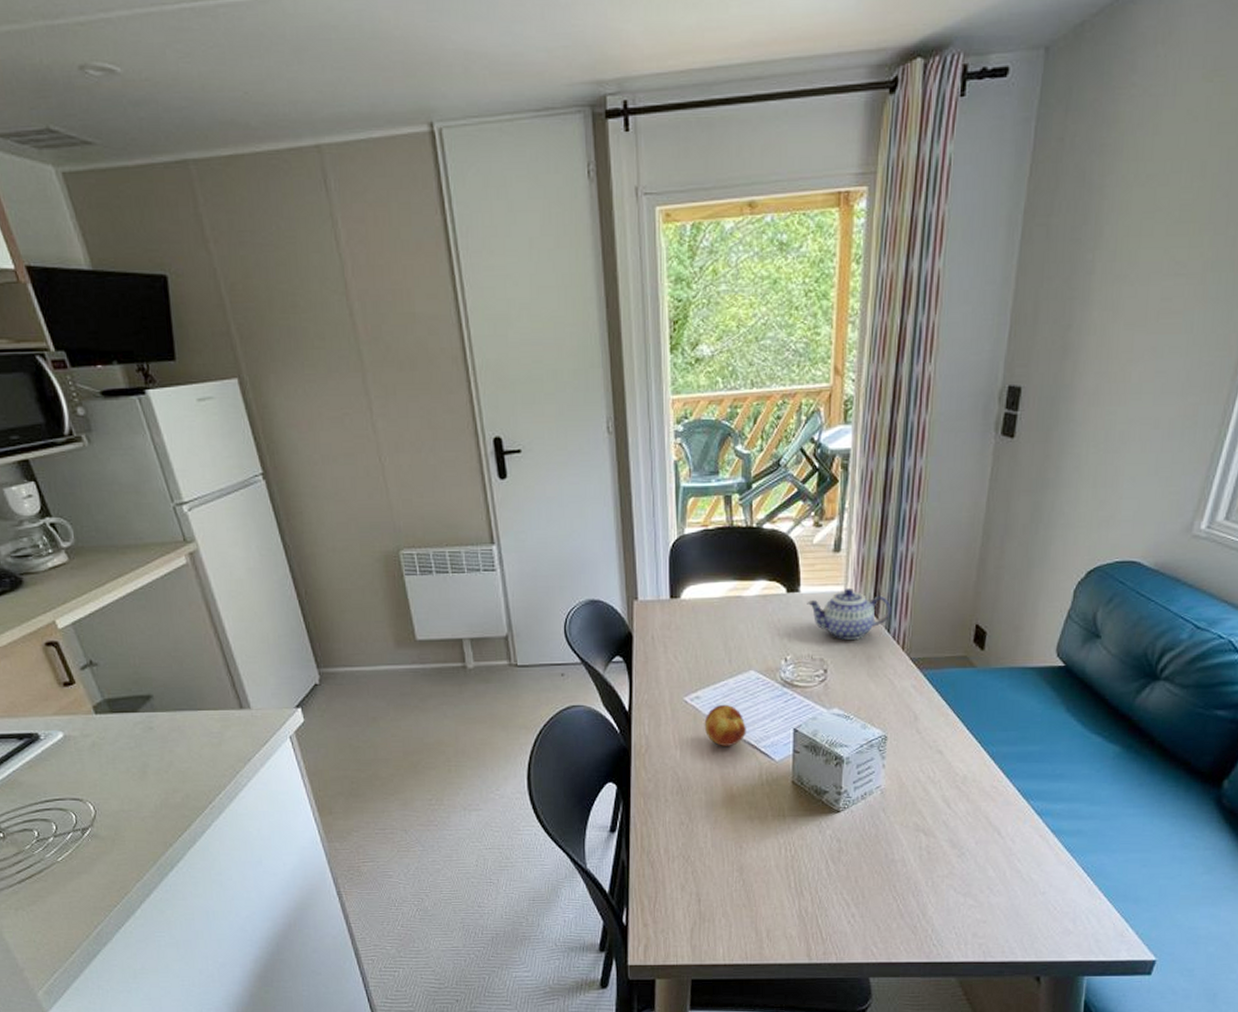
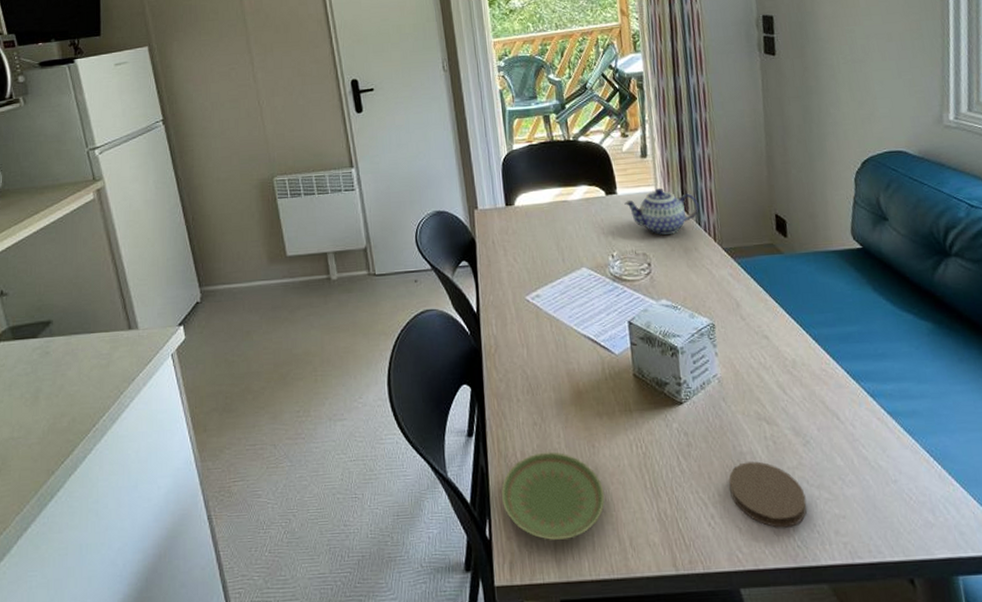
plate: none [641,850,747,929] -> present [501,451,605,540]
fruit: present [704,704,746,746] -> none [546,301,585,342]
coaster: none [875,869,950,928] -> present [728,461,807,528]

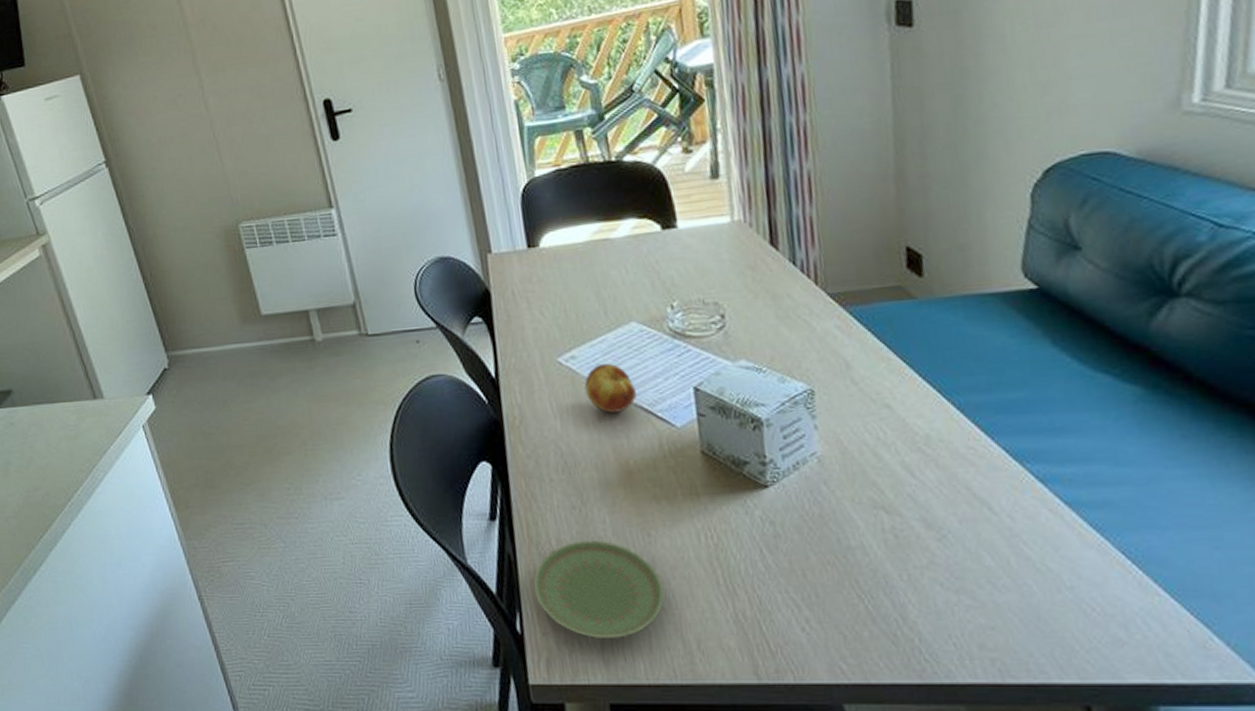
fruit: none [546,301,585,342] -> present [584,363,636,413]
teapot: present [624,188,699,235] -> none [687,217,794,278]
coaster: present [728,461,807,528] -> none [830,558,940,638]

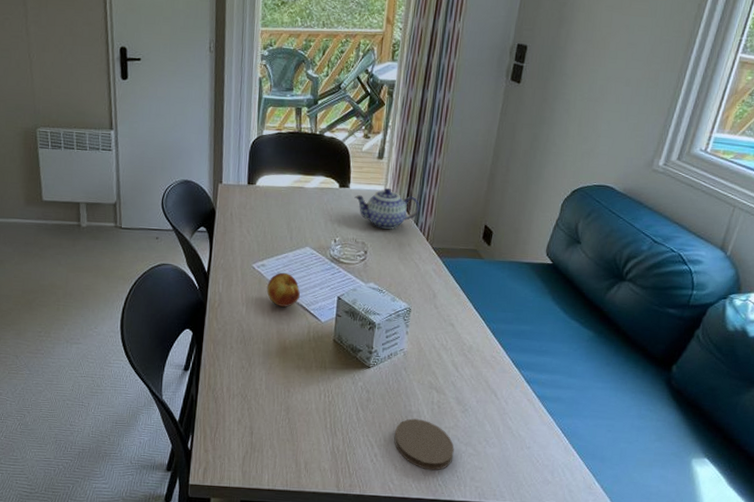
plate: present [533,539,665,638] -> none [205,390,291,457]
teapot: none [687,217,794,278] -> present [354,187,420,229]
coaster: none [830,558,940,638] -> present [394,418,454,471]

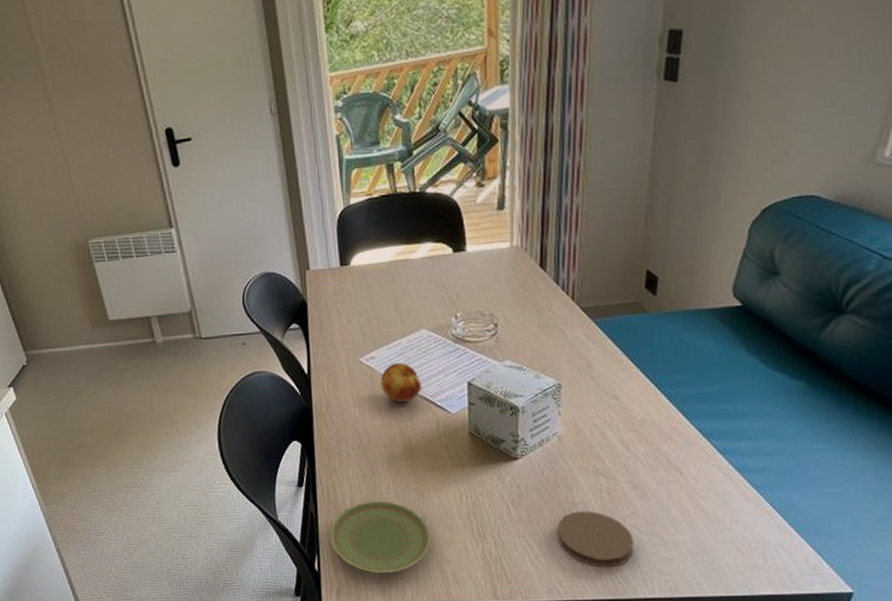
plate: none [205,390,291,457] -> present [330,500,431,573]
teapot: present [354,187,420,229] -> none [474,243,559,294]

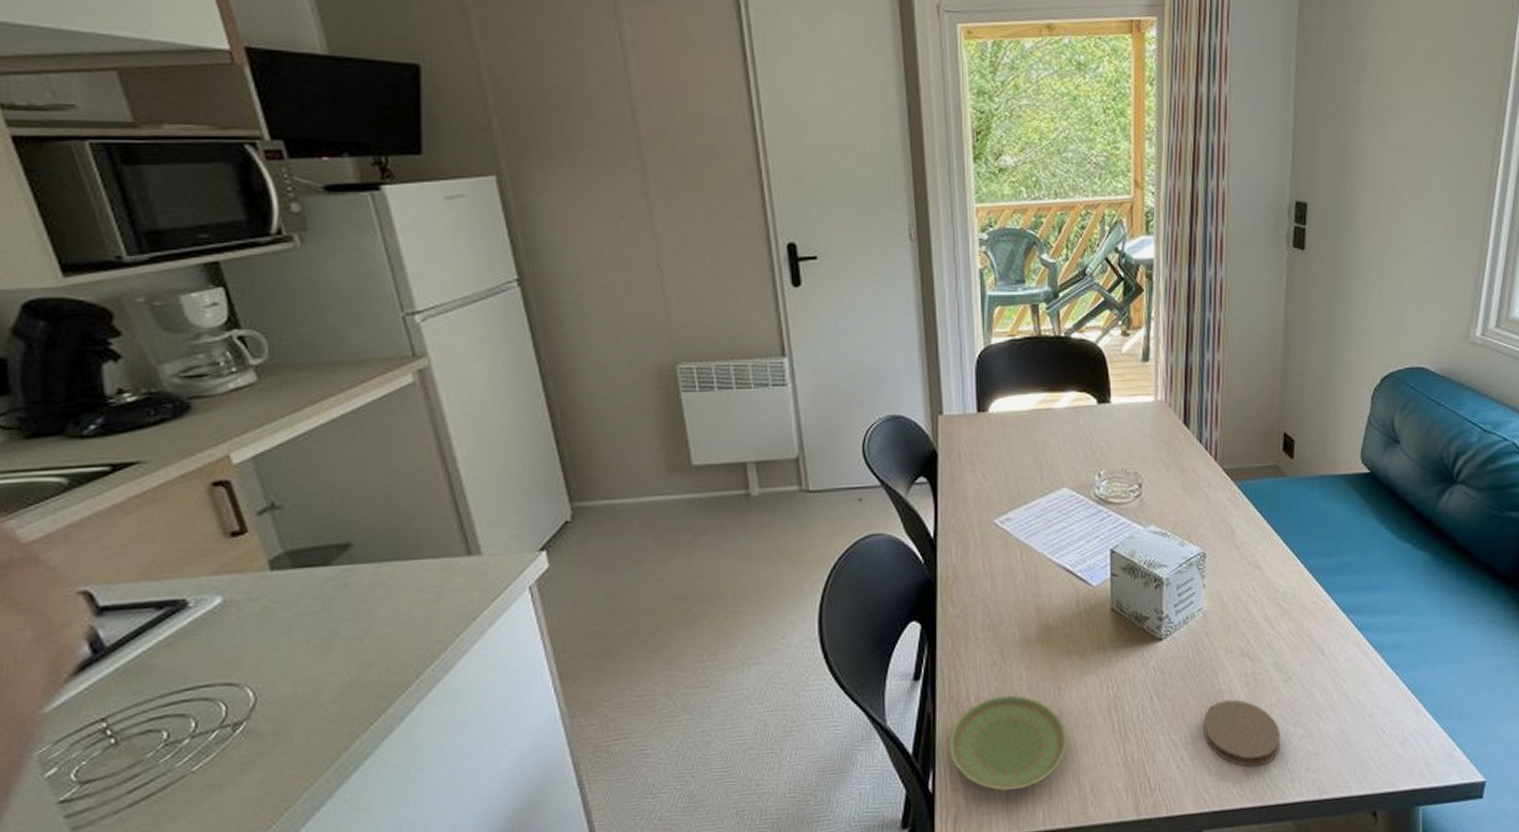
fruit: present [380,362,421,402] -> none [1016,525,1061,573]

